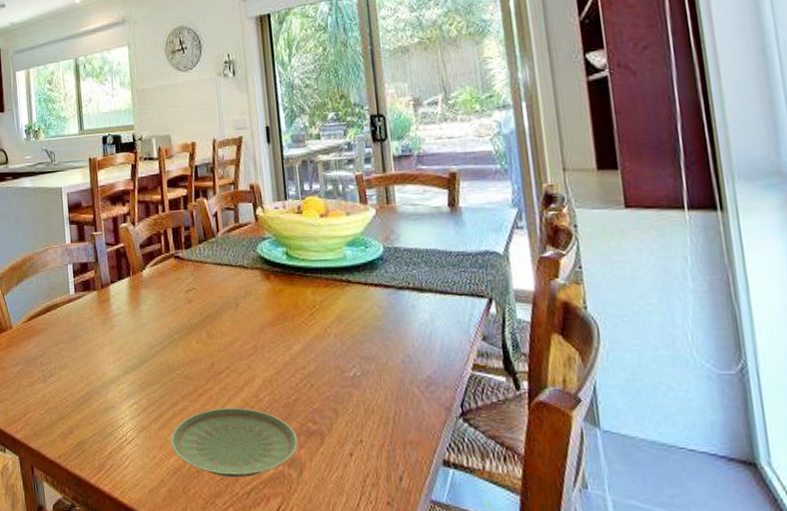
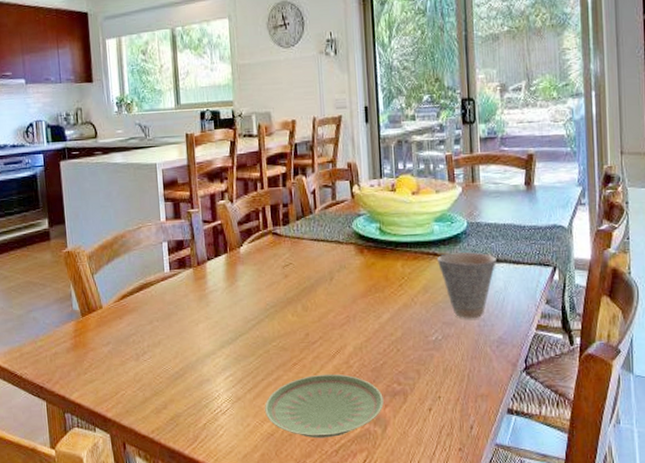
cup: none [351,280,420,355] -> present [436,252,496,319]

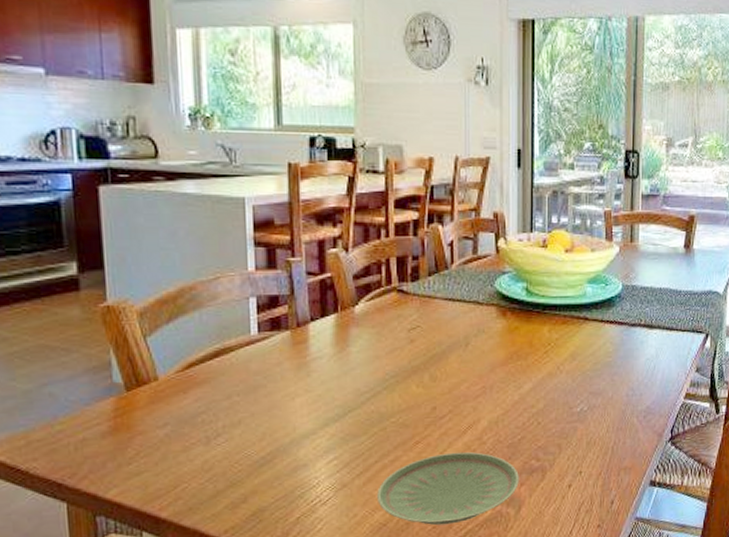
cup: present [436,252,496,319] -> none [587,317,650,389]

